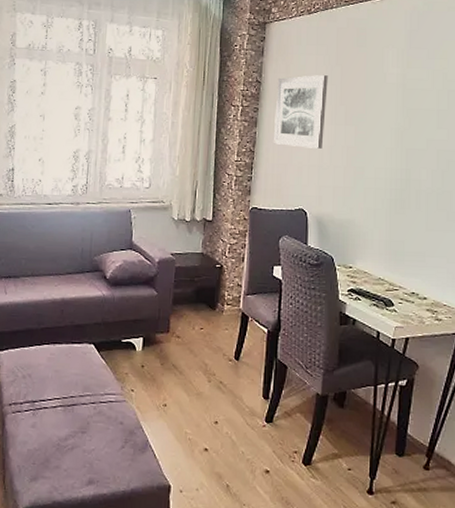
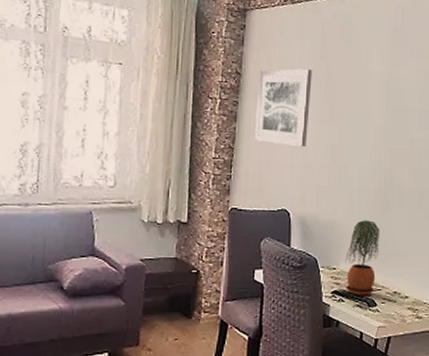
potted plant: none [361,220,397,295] -> present [345,220,380,296]

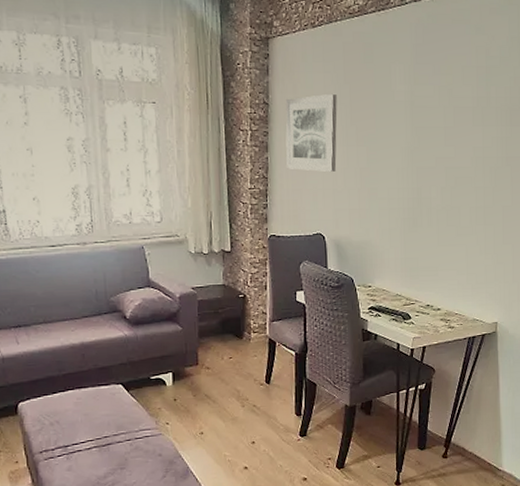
potted plant: present [345,220,380,296] -> none [379,239,411,310]

